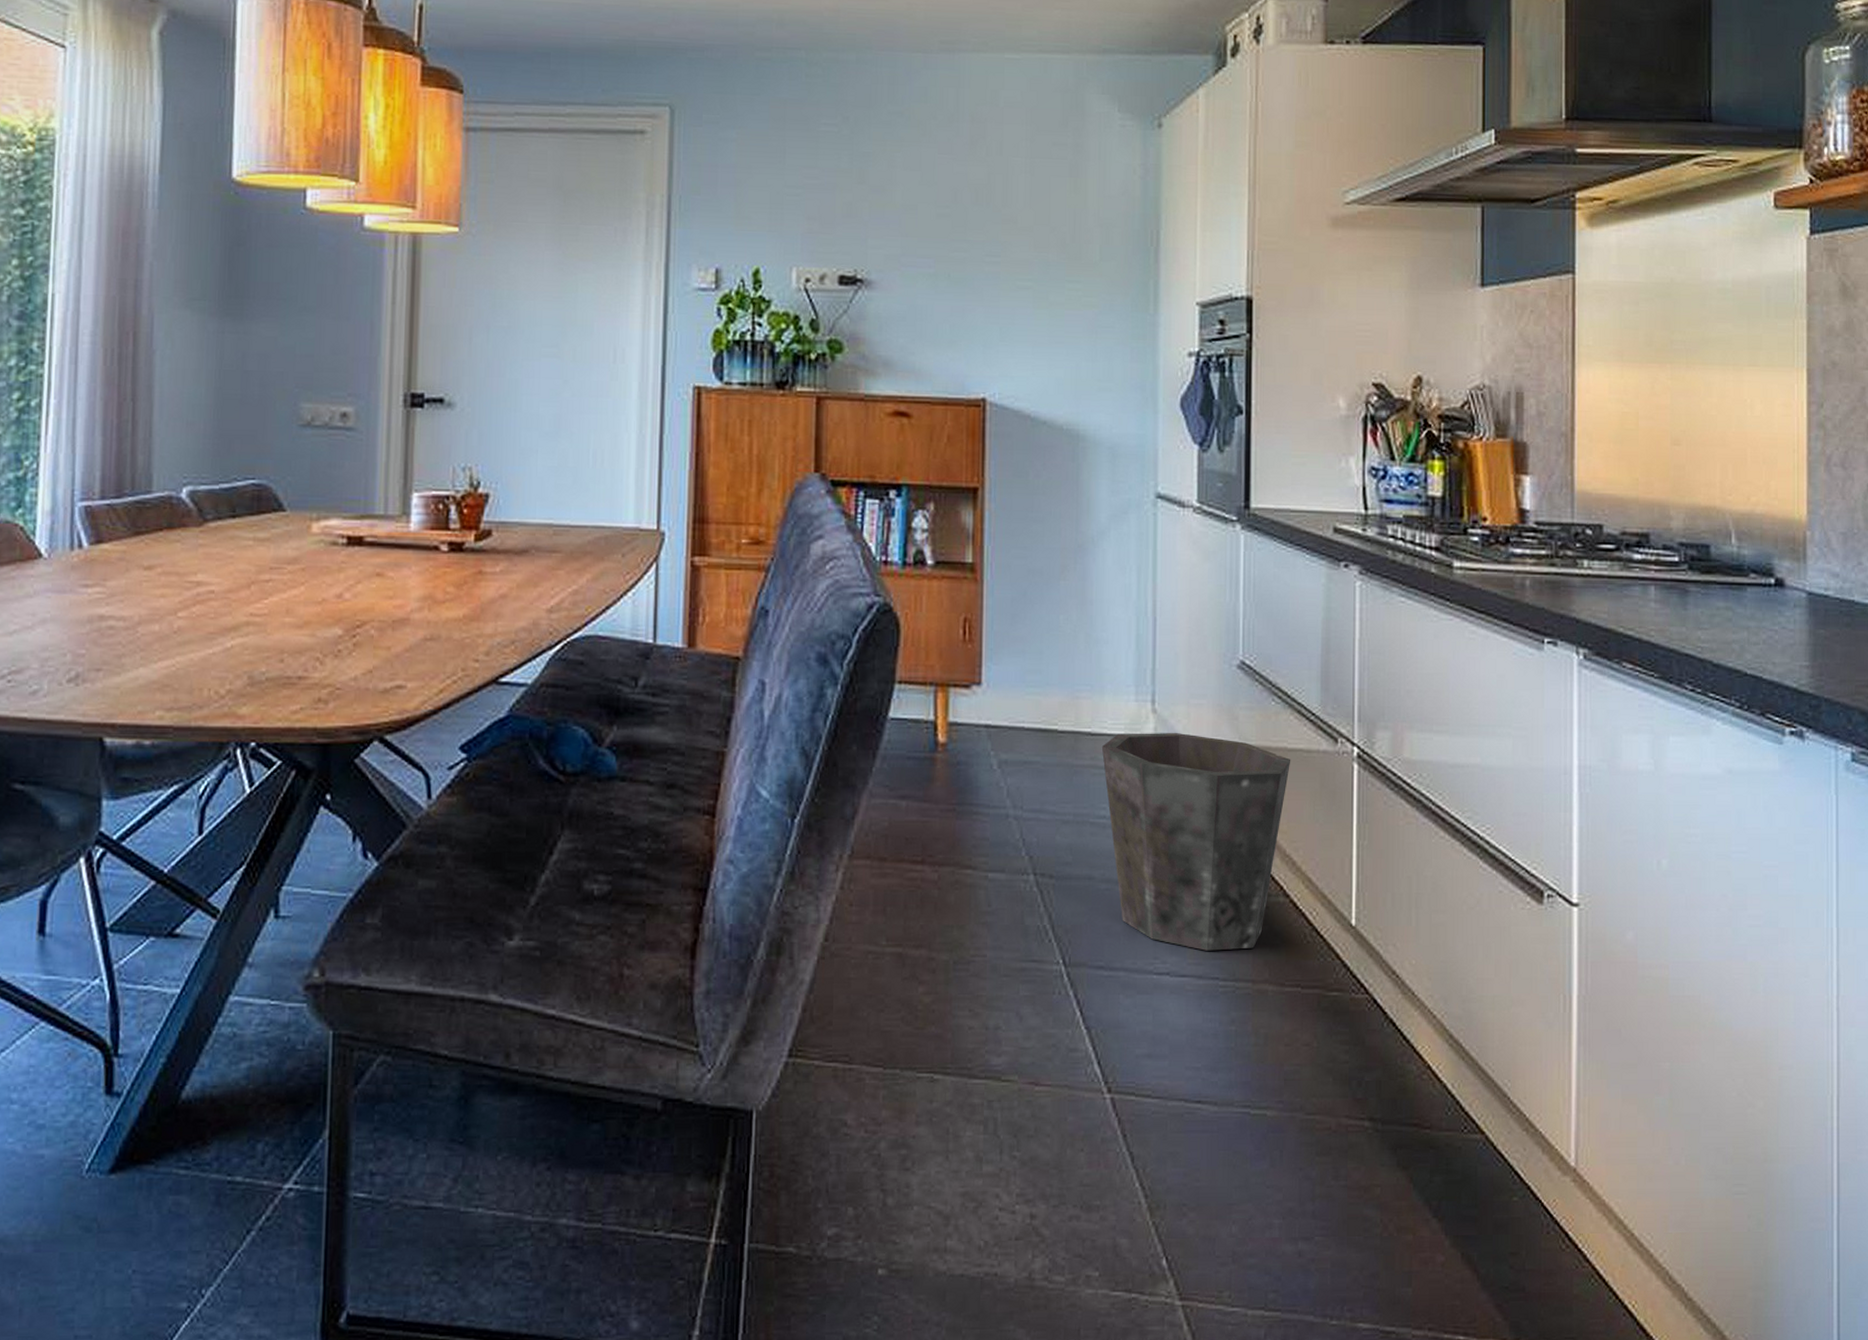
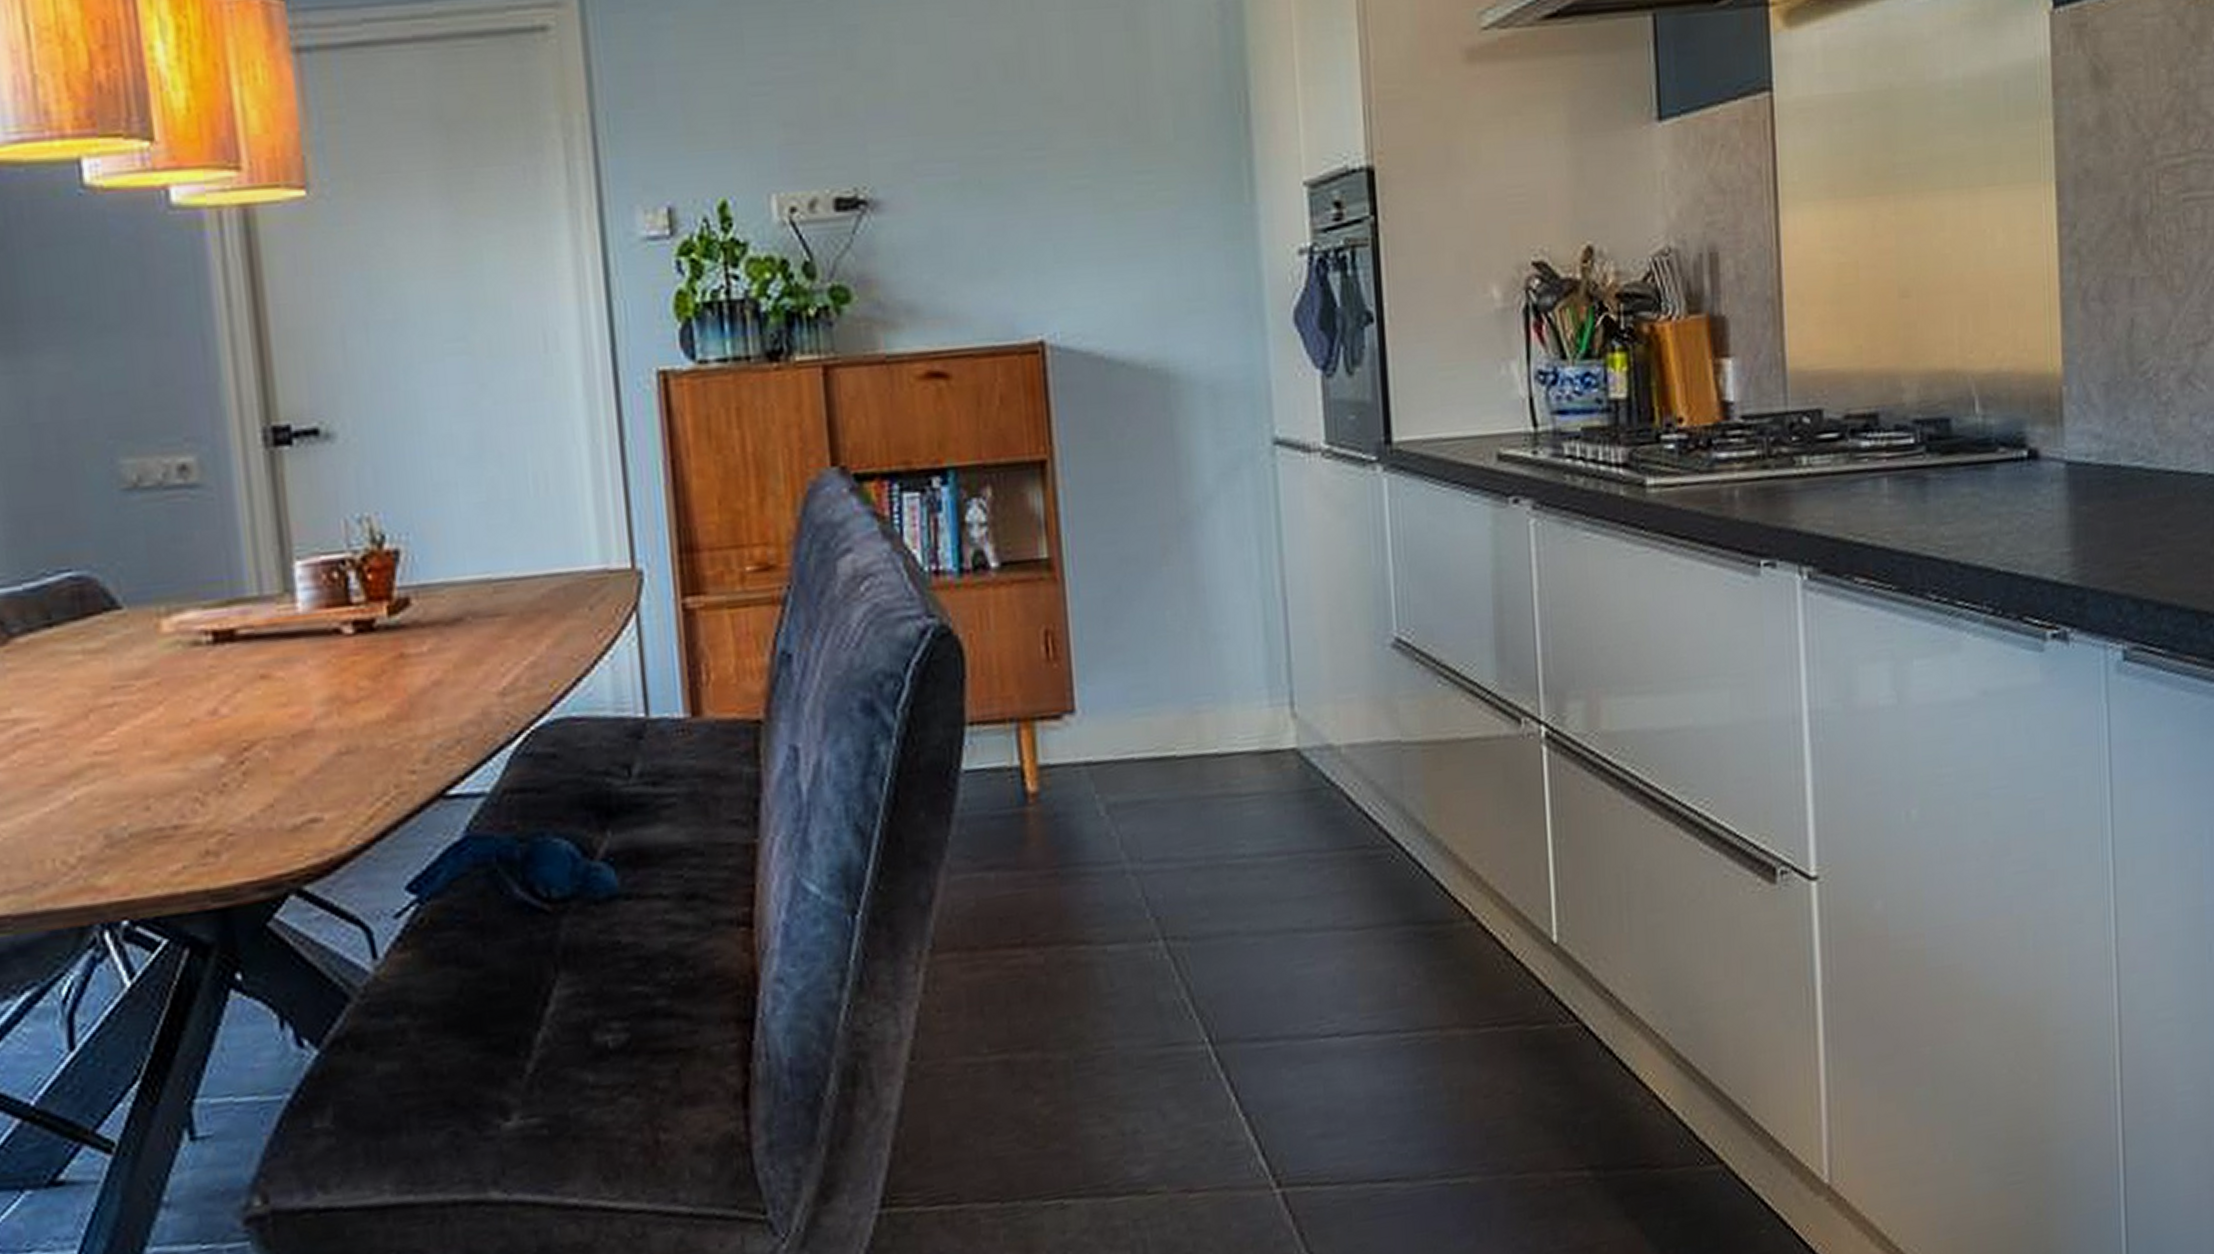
waste bin: present [1101,732,1291,951] -> none [1232,738,1467,1000]

